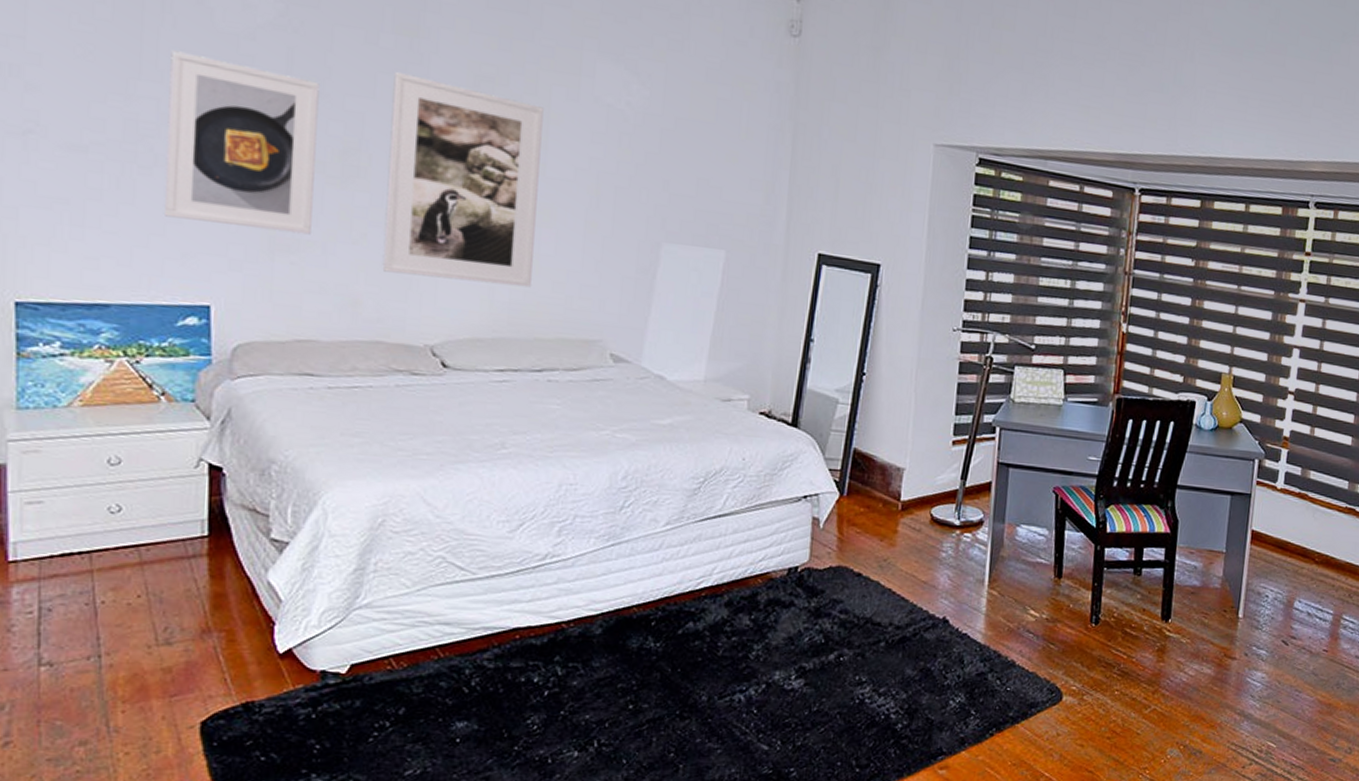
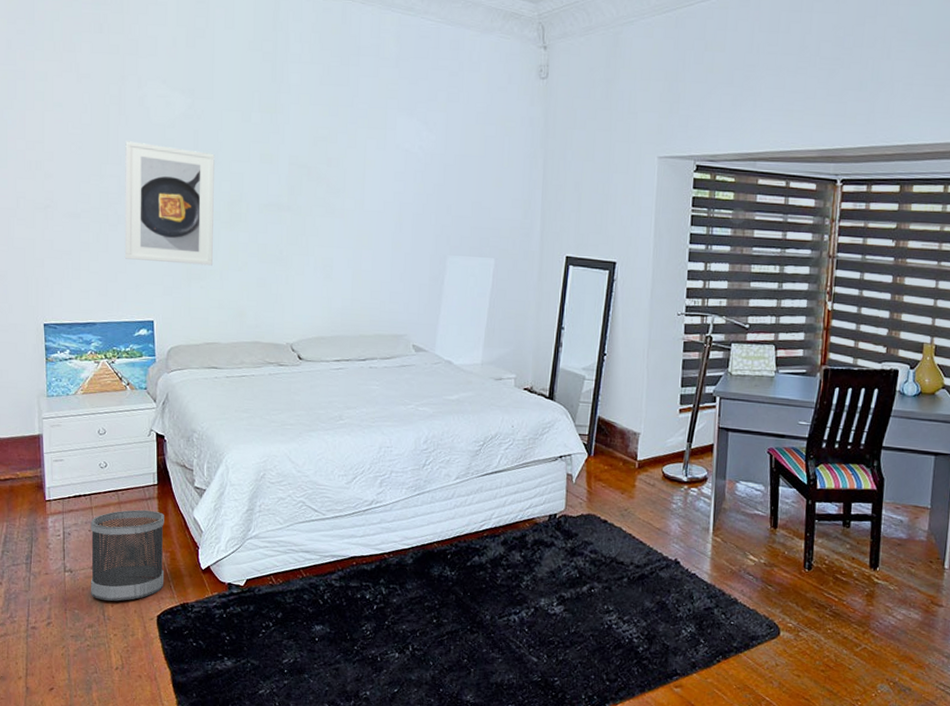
wastebasket: none [84,572,218,705] -> present [90,509,164,601]
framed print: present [382,71,544,288] -> none [258,140,361,296]

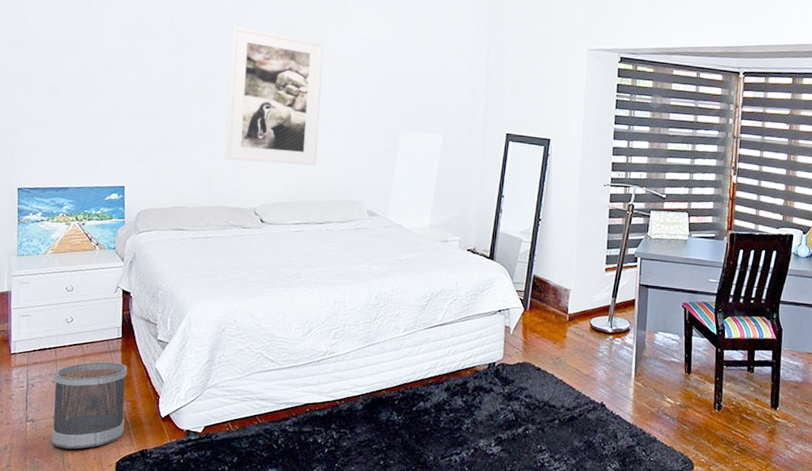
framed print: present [124,141,215,266] -> none [99,23,189,137]
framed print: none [258,140,361,296] -> present [225,25,324,166]

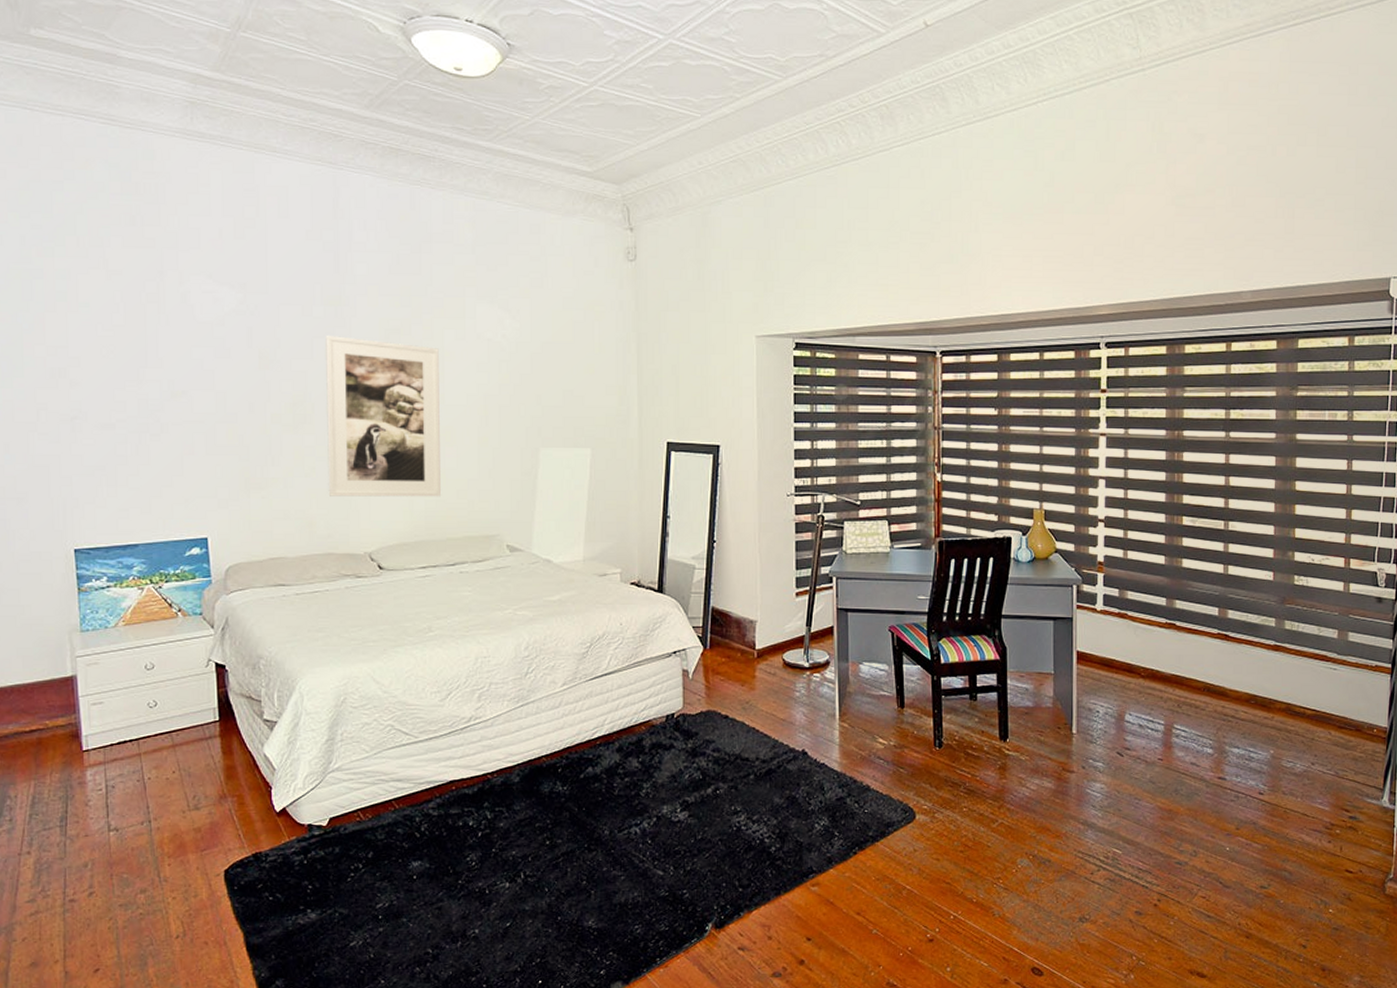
wastebasket: present [51,361,127,449] -> none [139,751,232,859]

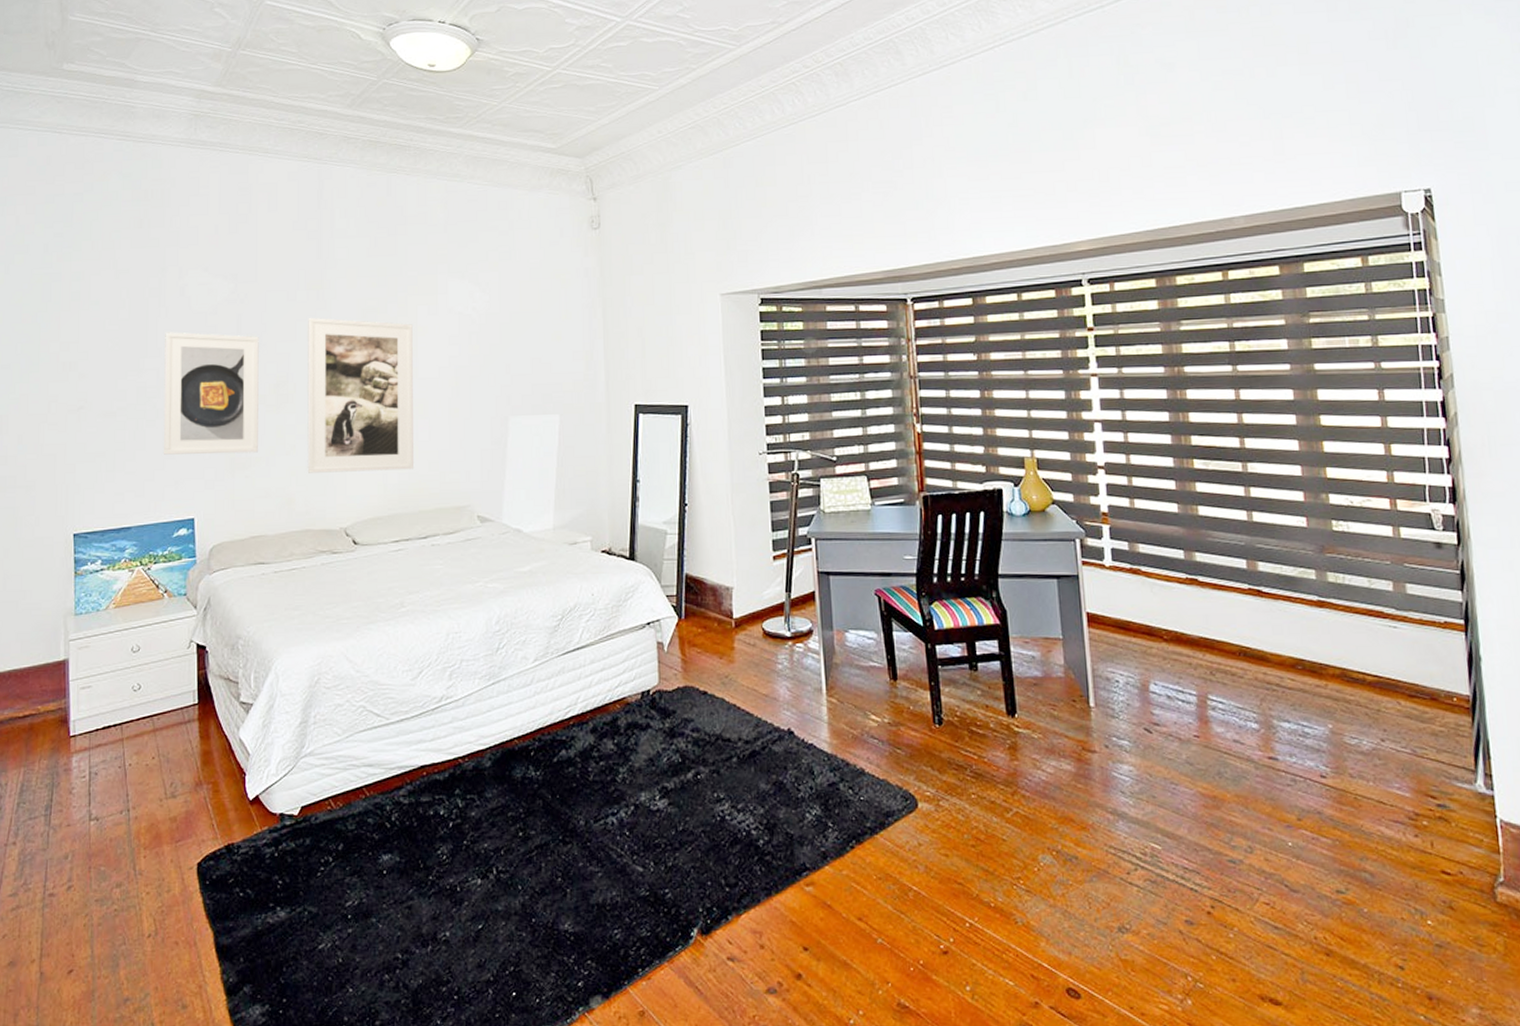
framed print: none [167,342,275,473] -> present [163,332,259,455]

